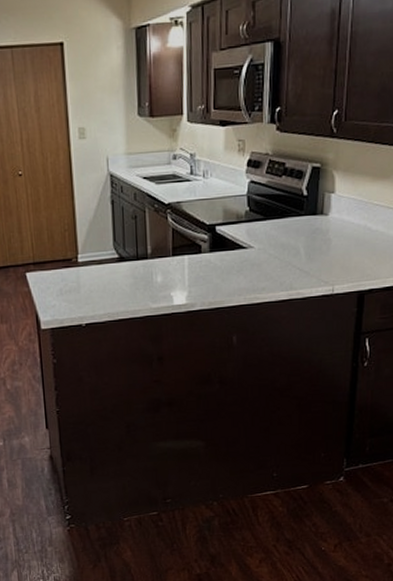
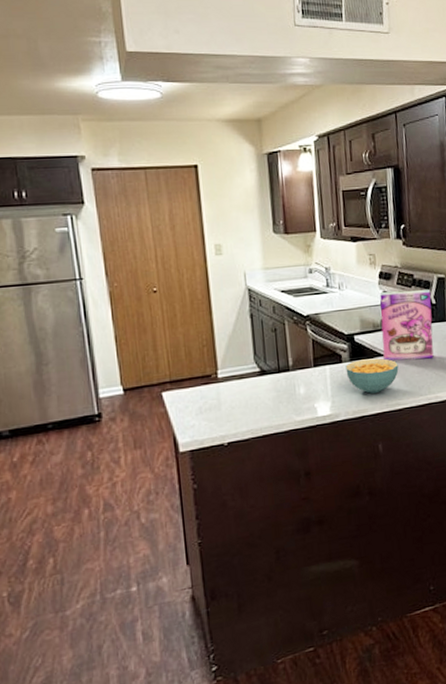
cereal bowl: none [204,250,260,286] -> present [345,358,399,394]
cereal box: none [245,179,303,254] -> present [379,290,434,361]

